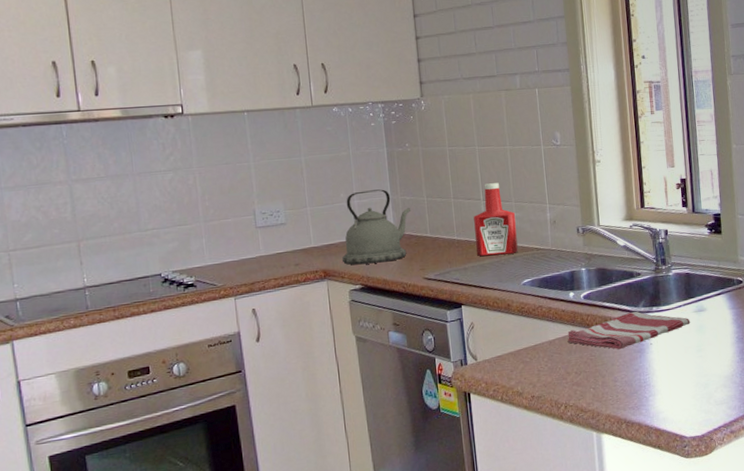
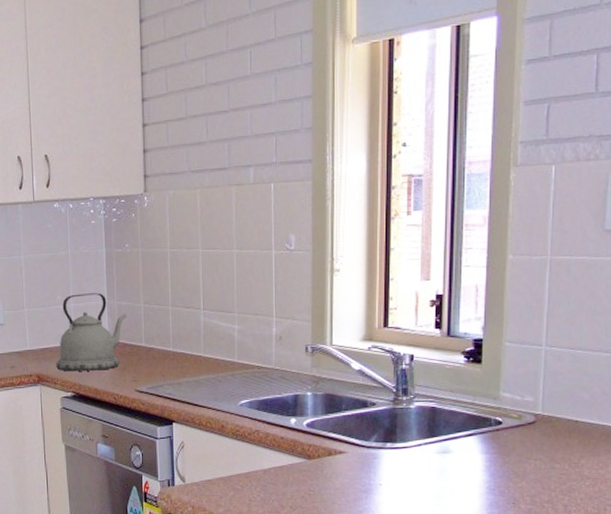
ketchup bottle: present [474,183,518,257] -> none [192,291,238,372]
dish towel: present [567,311,691,350] -> none [284,446,431,487]

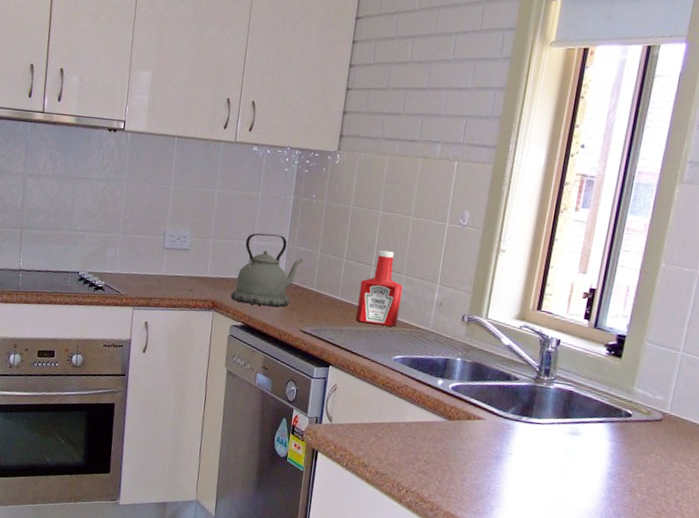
ketchup bottle: none [192,291,238,372] -> present [356,250,404,327]

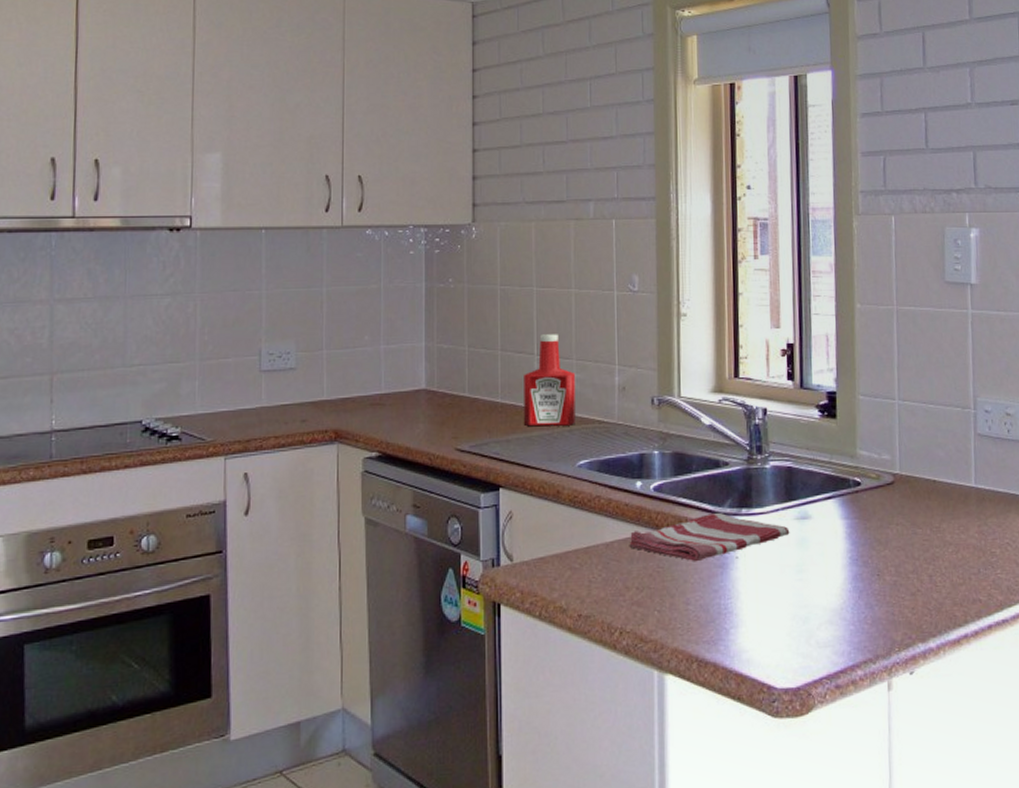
kettle: present [231,233,304,307] -> none [359,333,448,427]
dish towel: none [424,415,560,451] -> present [629,512,790,562]

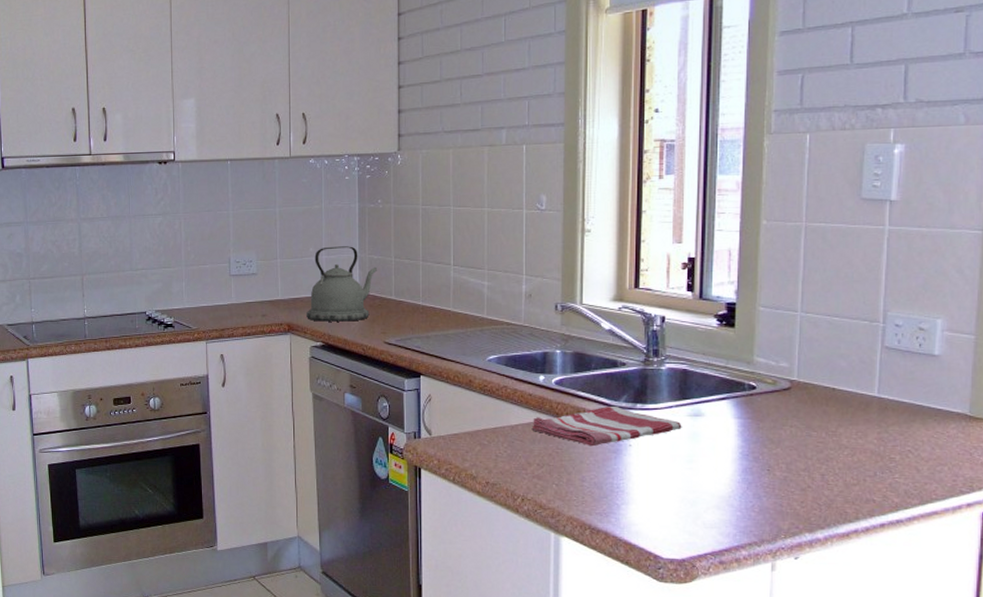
kettle: none [359,333,448,427] -> present [307,246,378,322]
ketchup bottle: present [524,334,576,427] -> none [442,247,488,326]

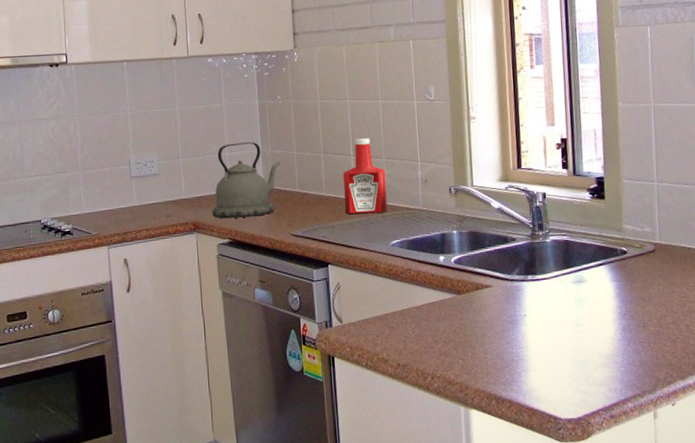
ketchup bottle: none [442,247,488,326] -> present [343,138,387,215]
dish towel: present [531,405,682,447] -> none [436,279,569,320]

